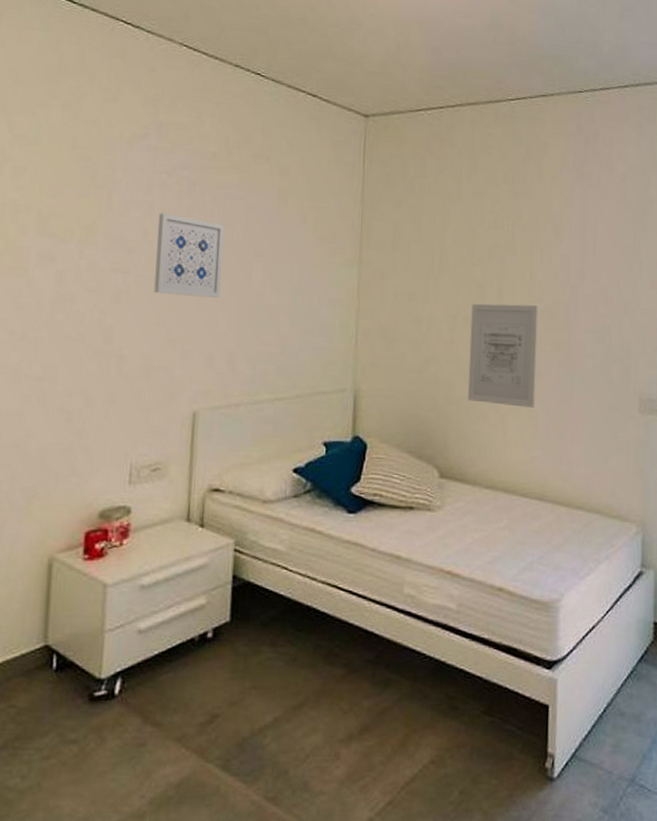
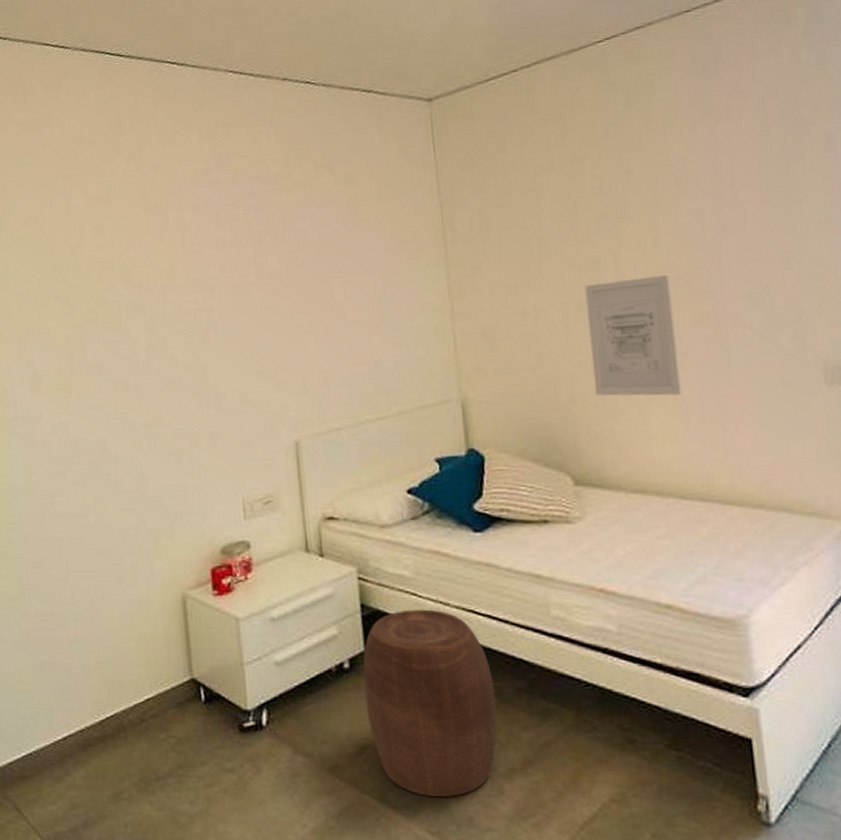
wall art: present [154,213,224,298] -> none [231,245,305,326]
stool: none [222,582,345,763] -> present [363,609,498,797]

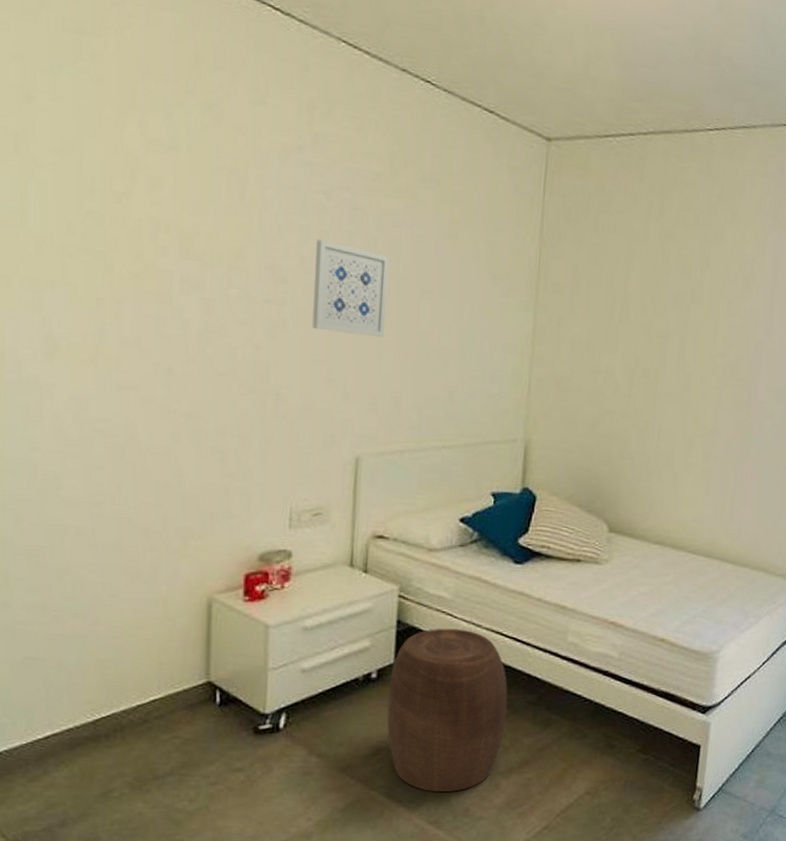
wall art: none [231,245,305,326] -> present [312,240,389,337]
wall art: present [584,275,682,396] -> none [641,356,722,466]

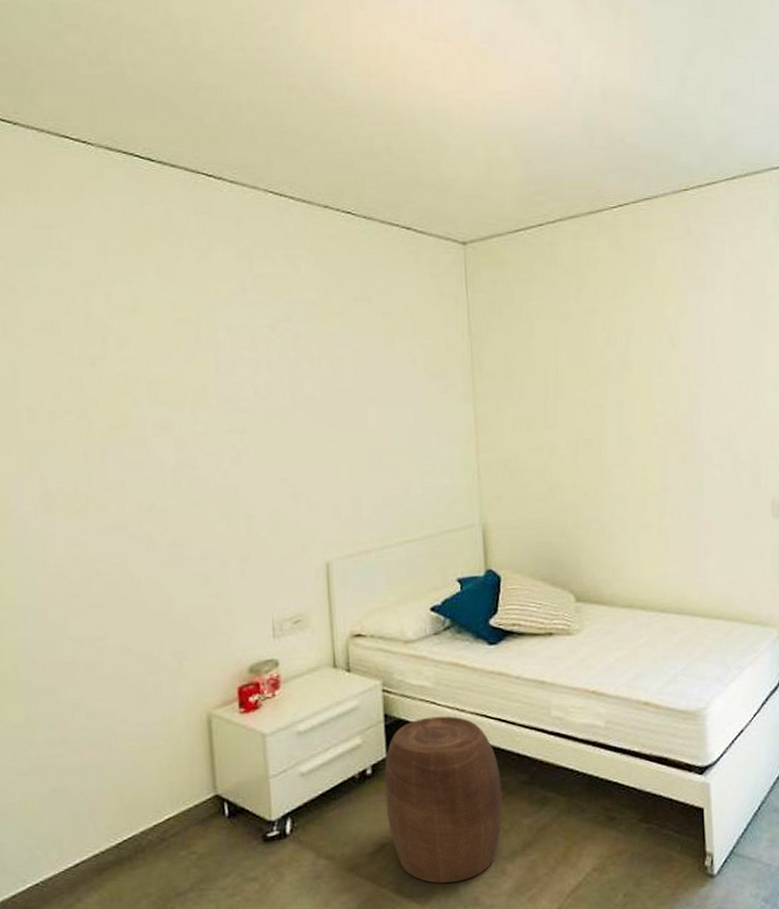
wall art: present [312,240,389,337] -> none [267,368,339,450]

